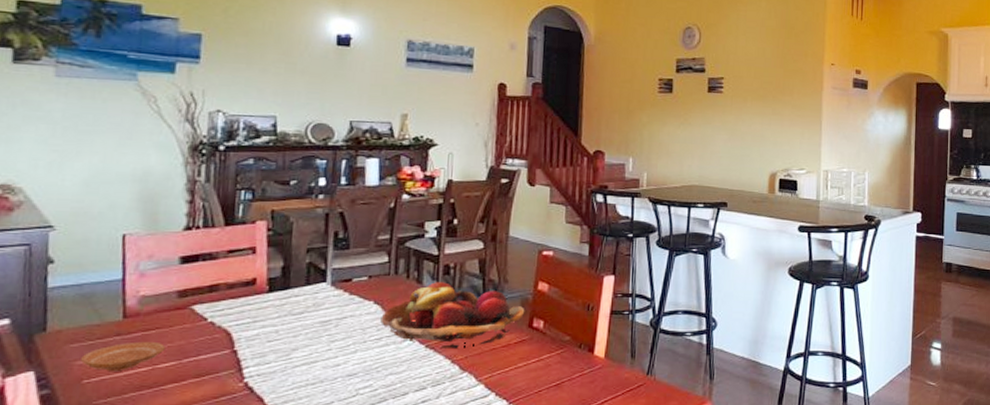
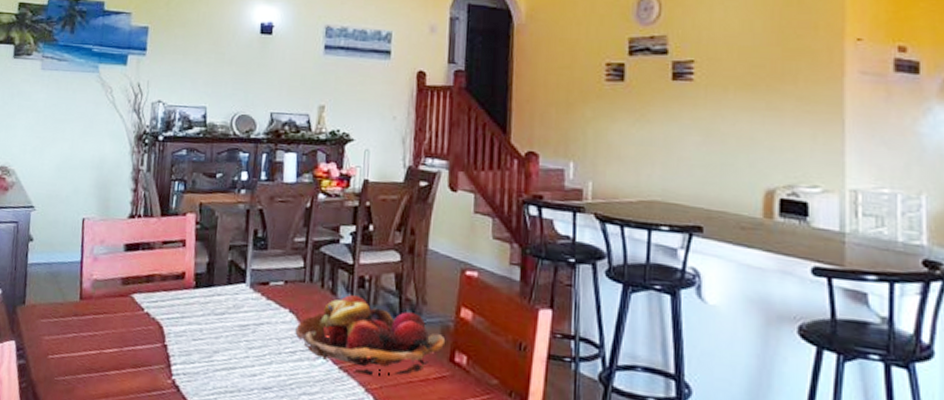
plate: present [81,341,166,371] -> none [48,324,111,351]

